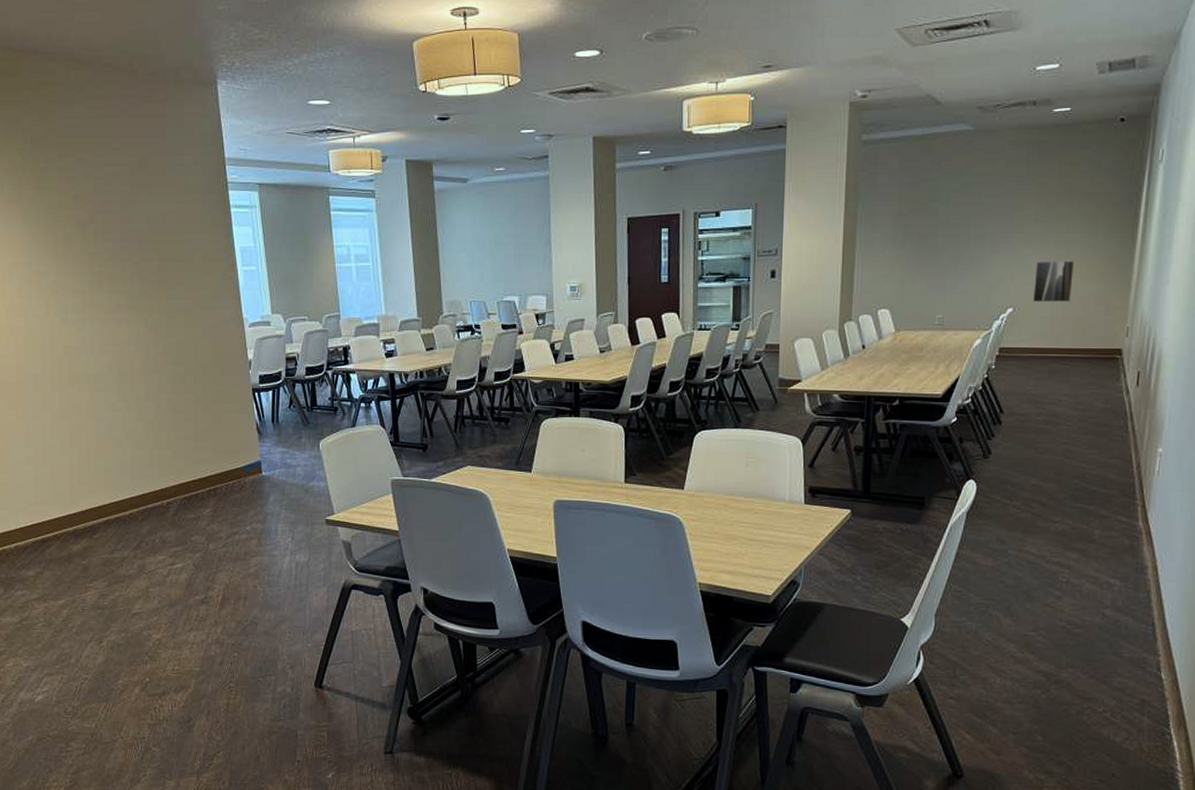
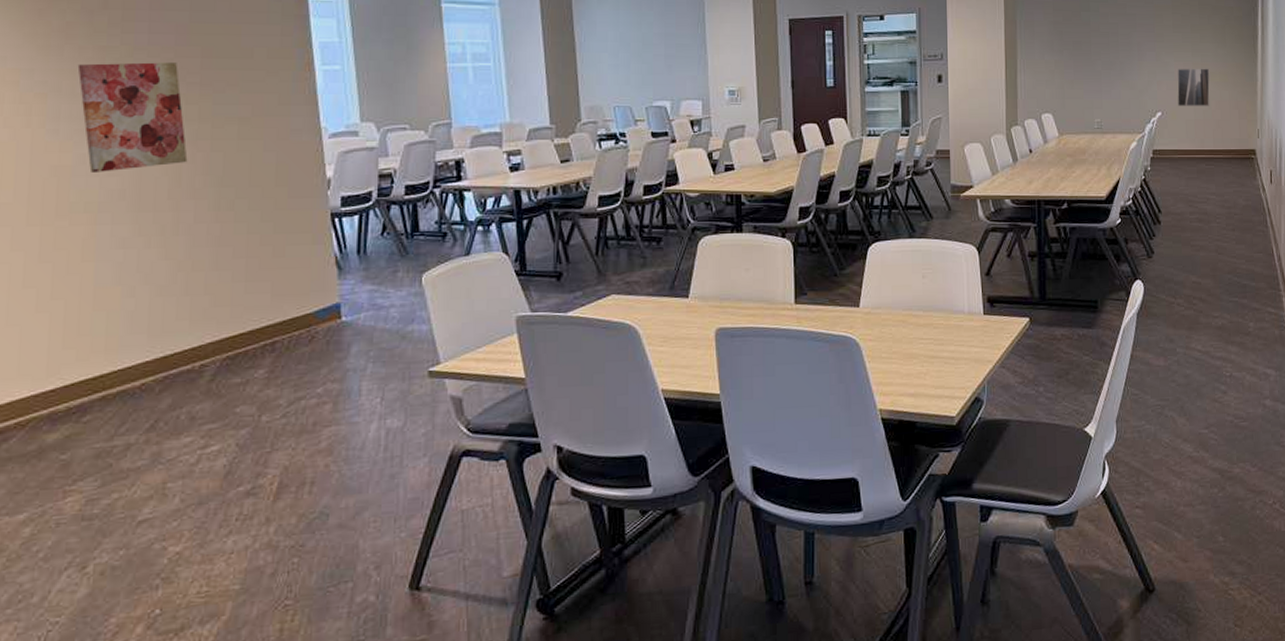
wall art: none [76,265,152,352] -> present [77,62,188,172]

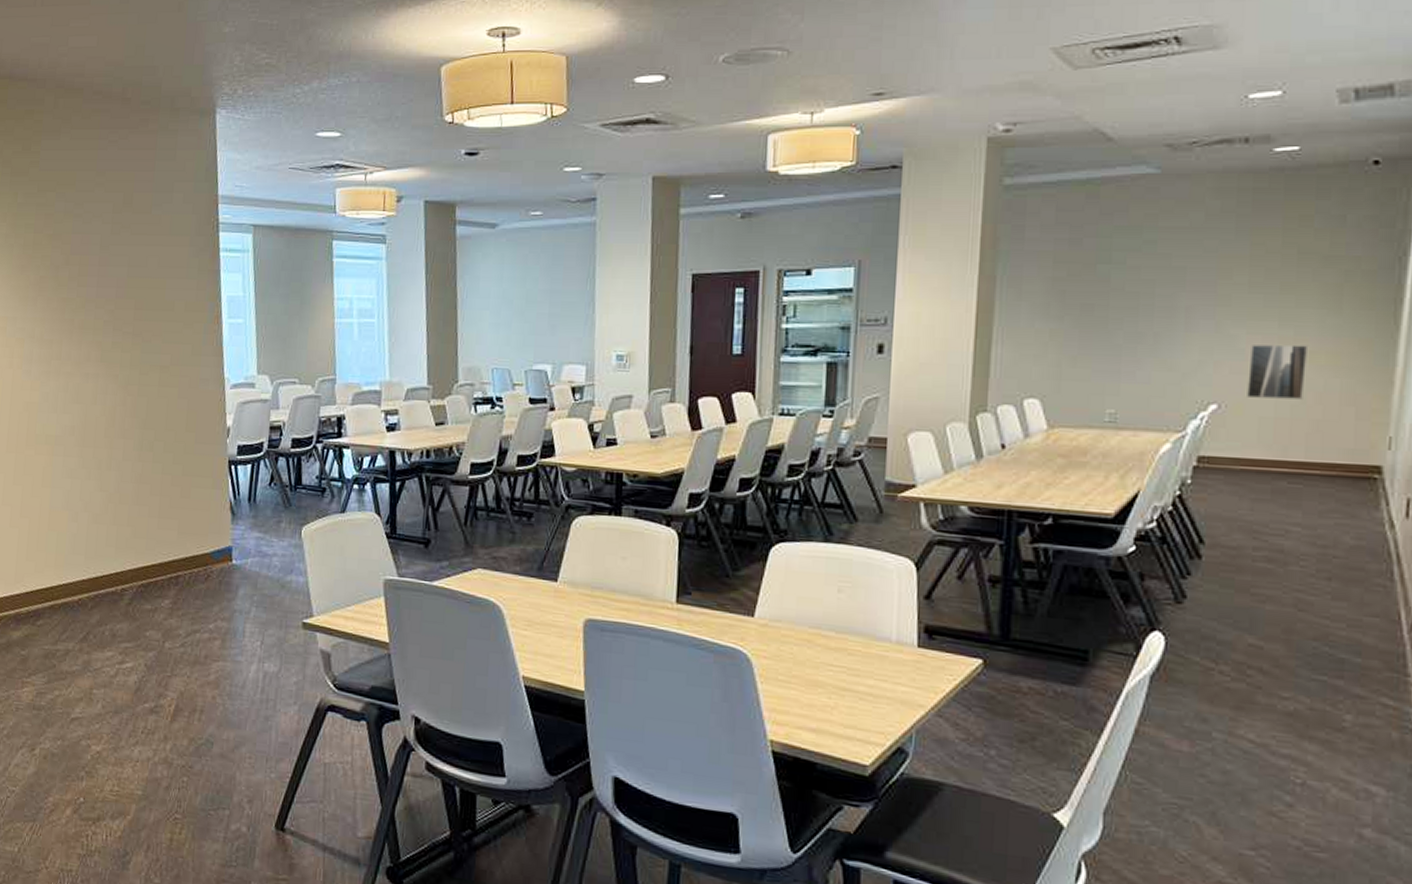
wall art: present [77,62,188,172] -> none [46,313,121,410]

